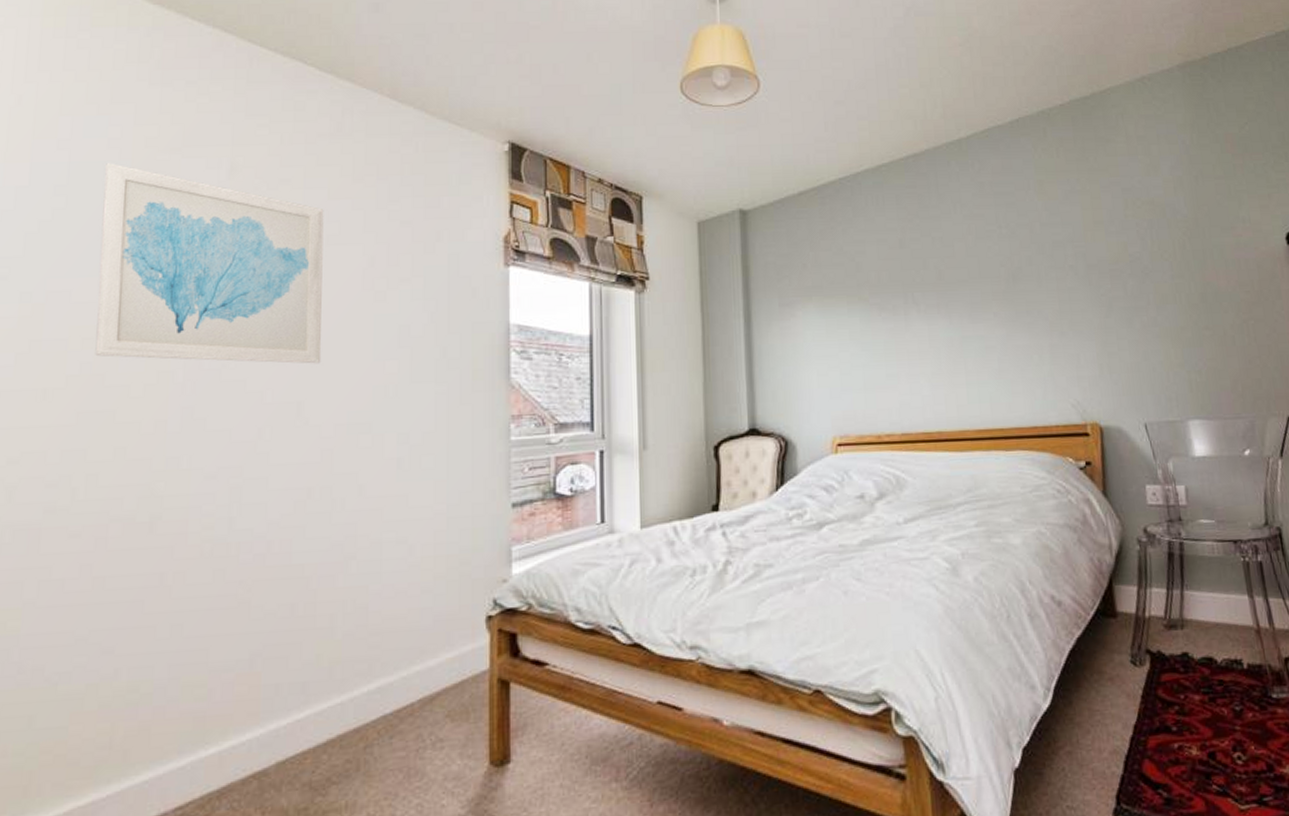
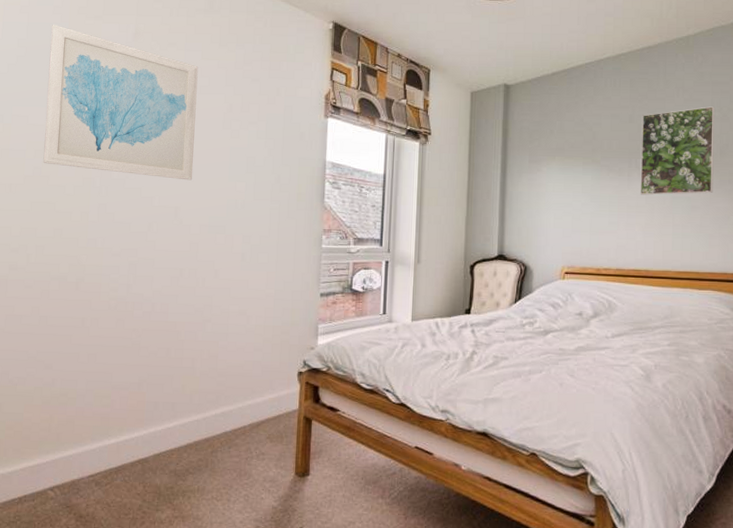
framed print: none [915,222,1010,337] -> present [640,106,715,195]

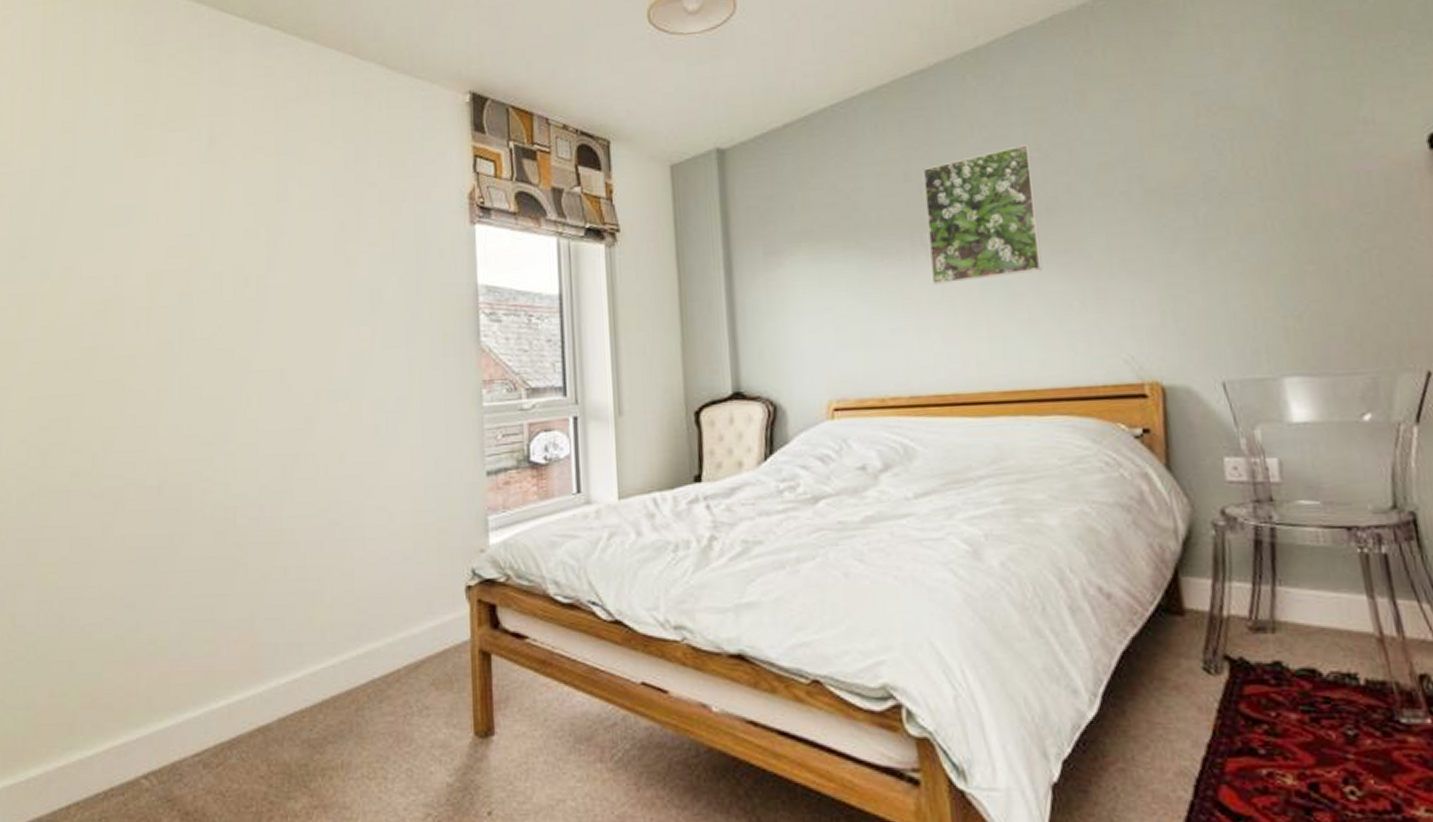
wall art: present [43,24,198,181] -> none [103,141,300,332]

